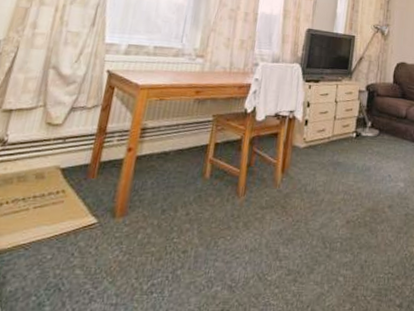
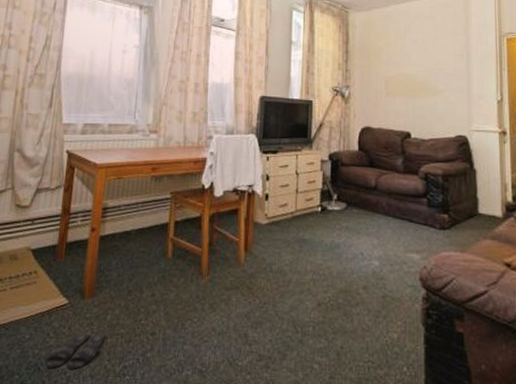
slippers: none [67,252,136,289] -> present [45,333,106,370]

